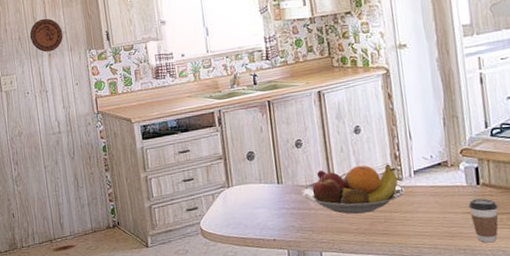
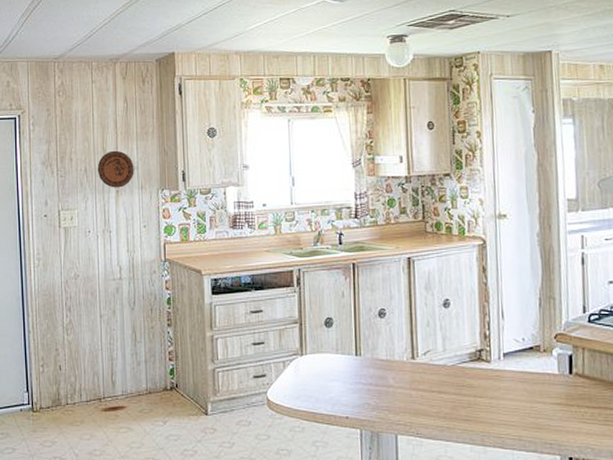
fruit bowl: present [300,164,404,214] -> none [380,342,491,395]
coffee cup: present [468,198,499,243] -> none [559,389,590,439]

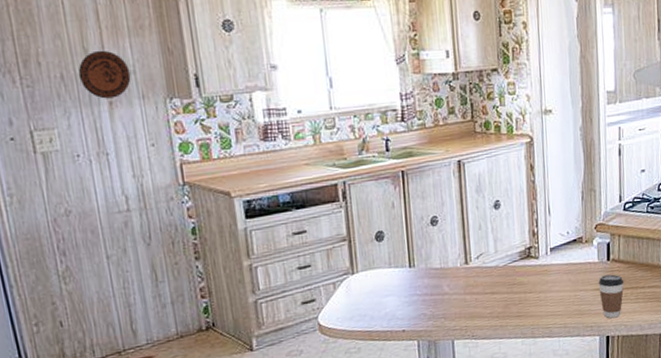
coffee cup: none [559,389,590,439] -> present [598,274,624,319]

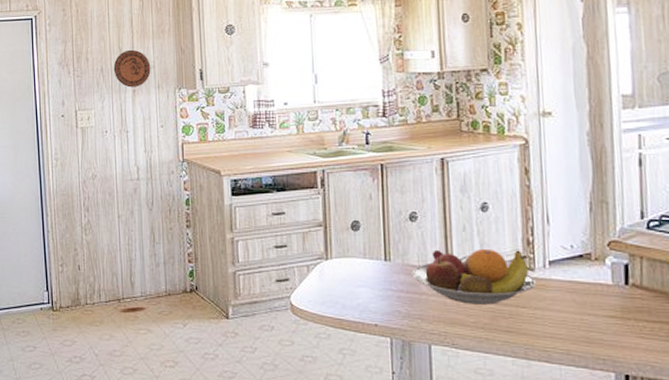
fruit bowl: none [434,241,540,298] -> present [411,248,535,305]
coffee cup: present [598,274,624,319] -> none [613,301,650,355]

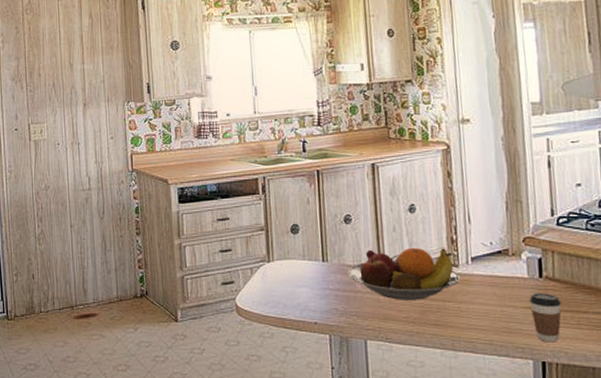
decorative plate: present [113,49,151,88] -> none [64,65,101,102]
coffee cup: none [613,301,650,355] -> present [529,293,562,343]

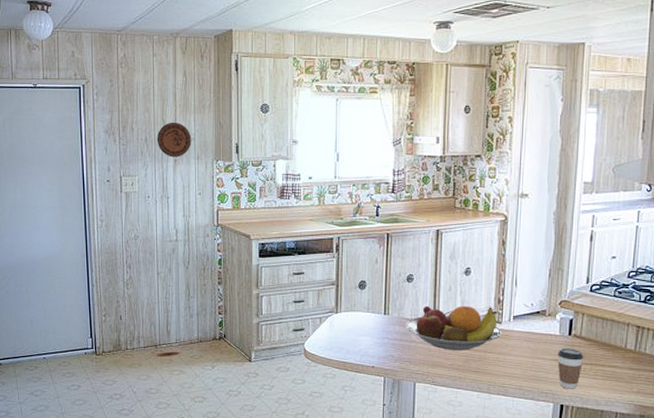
decorative plate: none [64,65,101,102] -> present [157,122,191,157]

